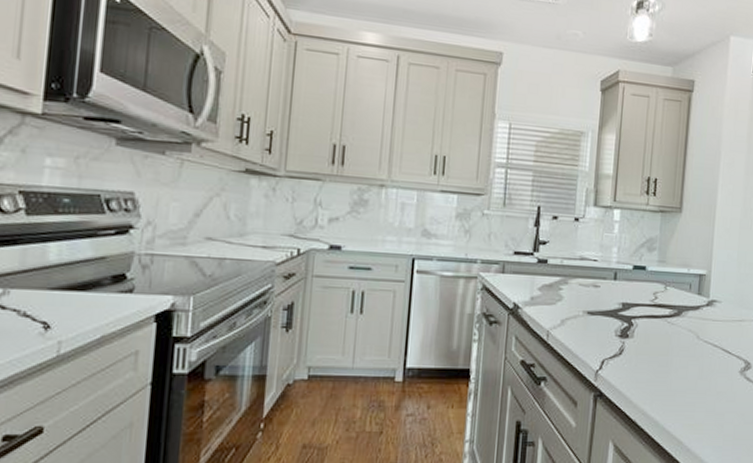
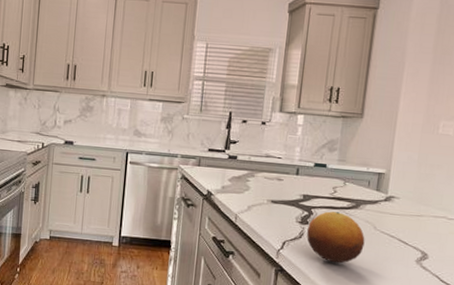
fruit: none [627,321,689,382] -> present [307,211,365,264]

